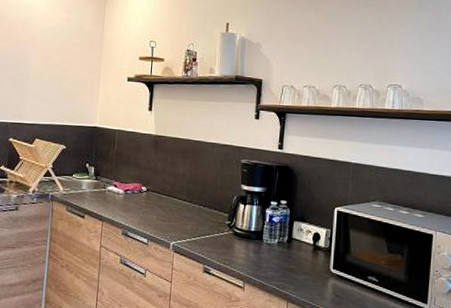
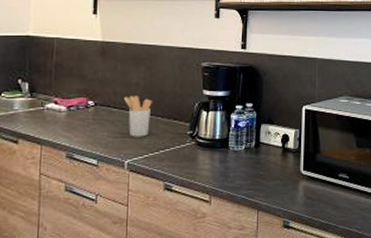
utensil holder: none [171,185,196,223] -> present [123,96,152,137]

